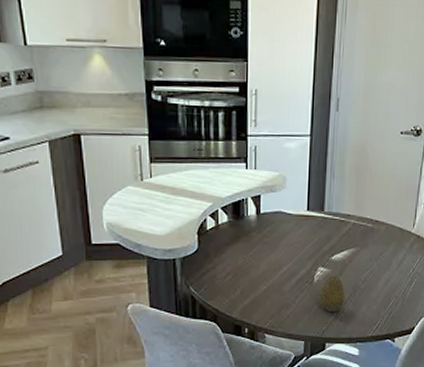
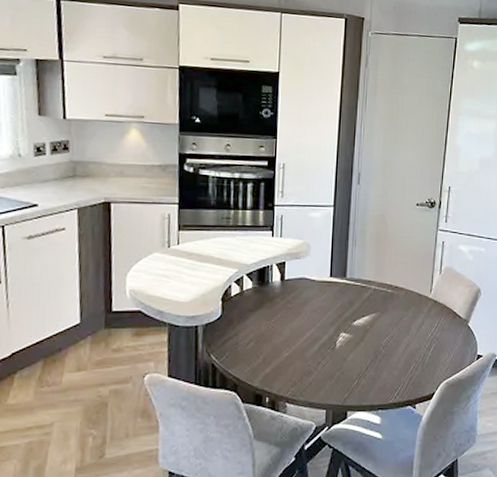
fruit: present [319,275,345,313] -> none [341,340,367,379]

